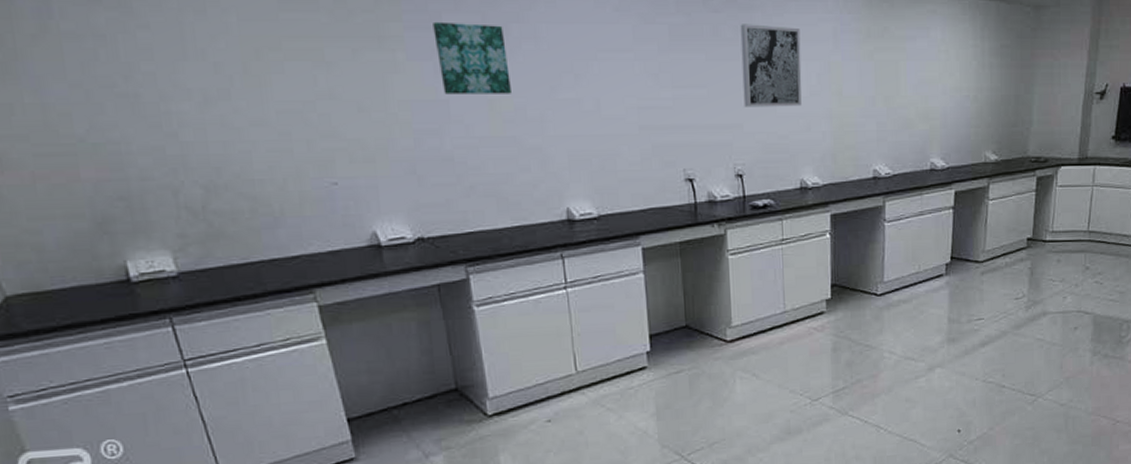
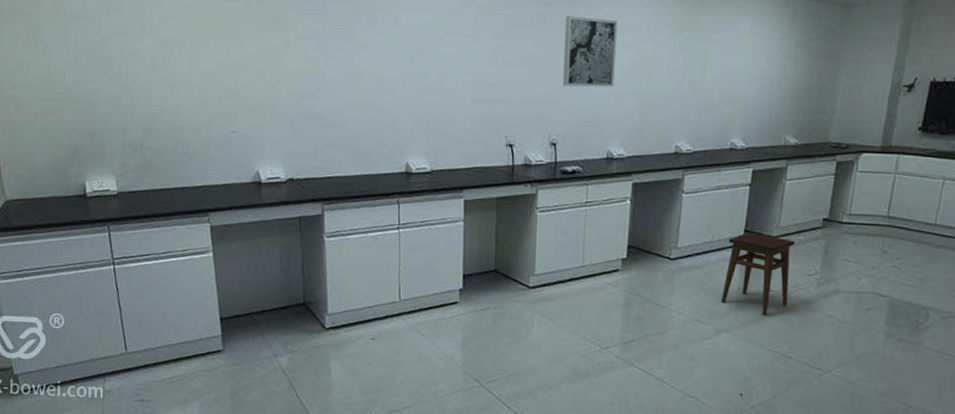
wall art: present [433,21,511,94] -> none [319,10,373,68]
stool: none [932,259,1002,345] -> present [720,232,796,315]

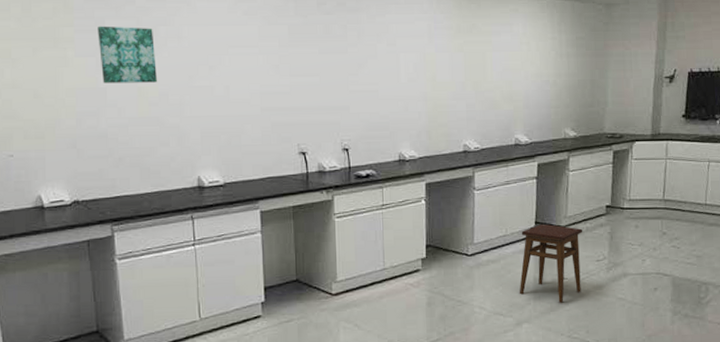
wall art: none [319,10,373,68] -> present [97,26,157,83]
wall art: present [562,16,618,87] -> none [348,23,401,92]

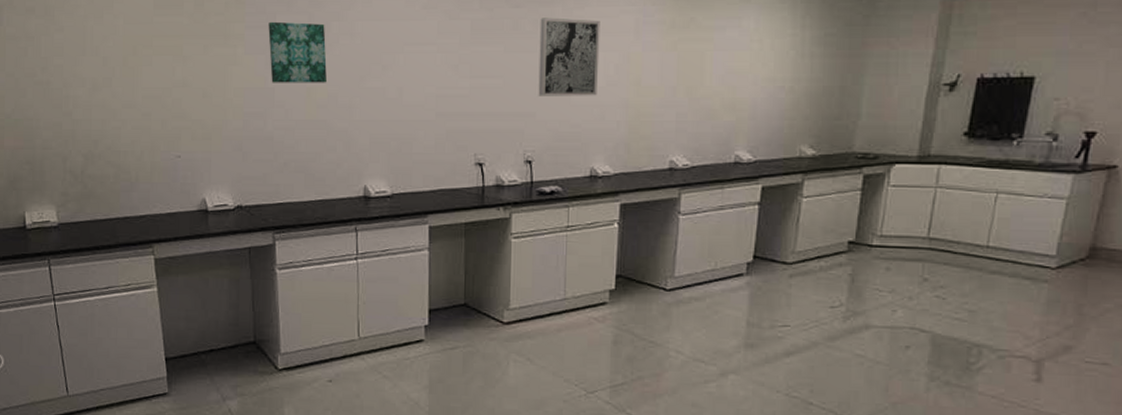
wall art: none [348,23,401,92] -> present [538,17,600,96]
stool: present [519,223,583,303] -> none [726,258,815,354]

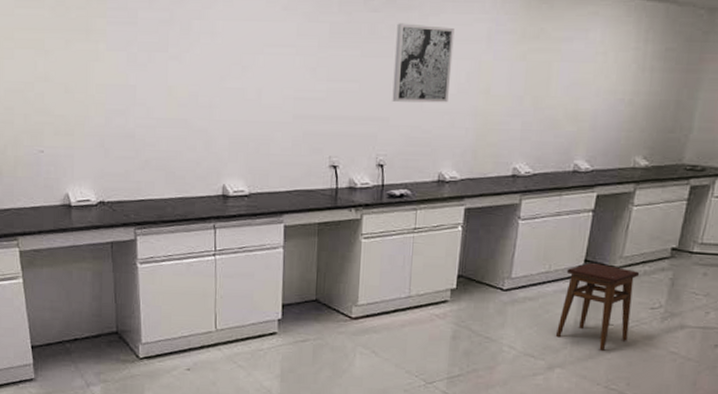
wall art: present [268,21,327,83] -> none [130,17,188,82]
stool: none [726,258,815,354] -> present [555,262,640,351]

